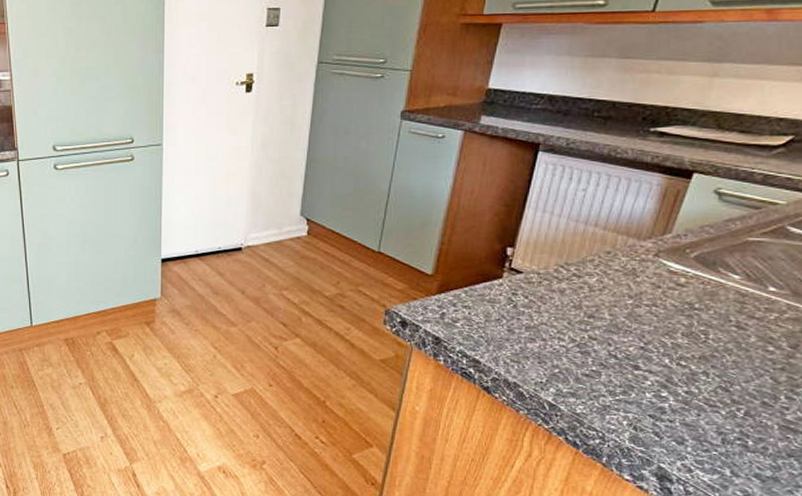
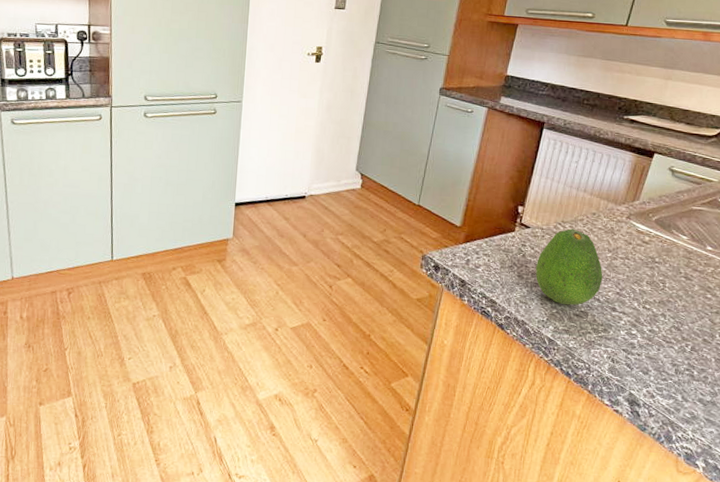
fruit: none [530,272,621,364] -> present [535,228,603,306]

